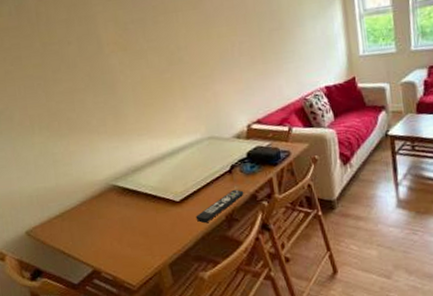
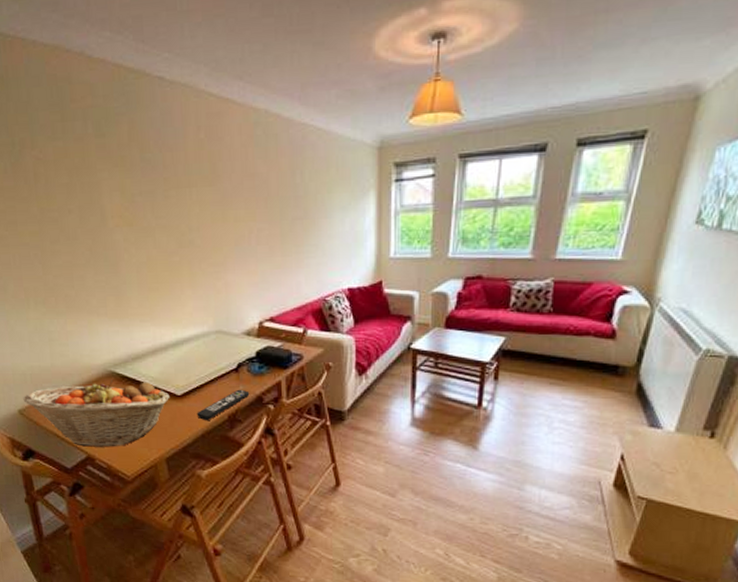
fruit basket: none [30,191,170,261] -> present [23,380,171,447]

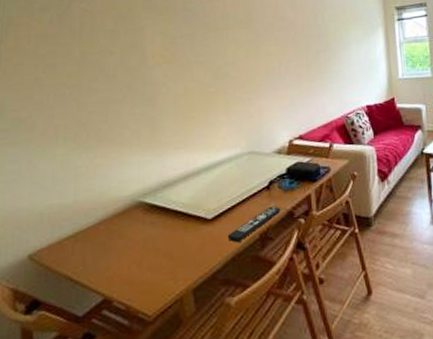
fruit basket: present [23,380,171,447] -> none [36,208,201,289]

